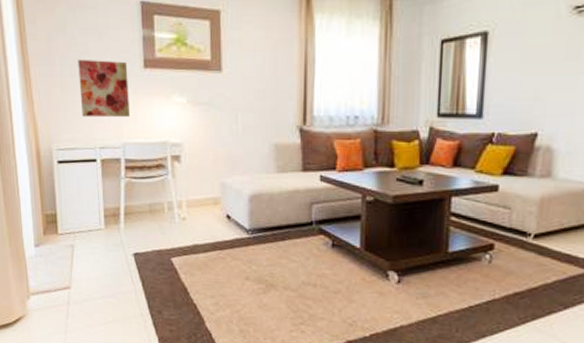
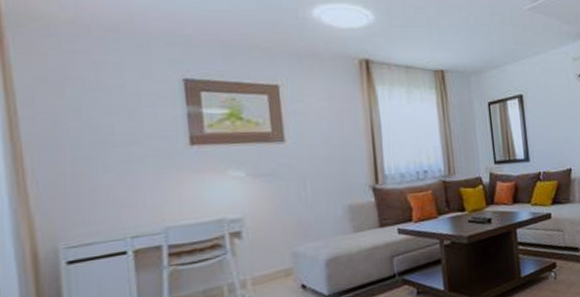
wall art: present [78,59,130,118] -> none [98,140,173,206]

